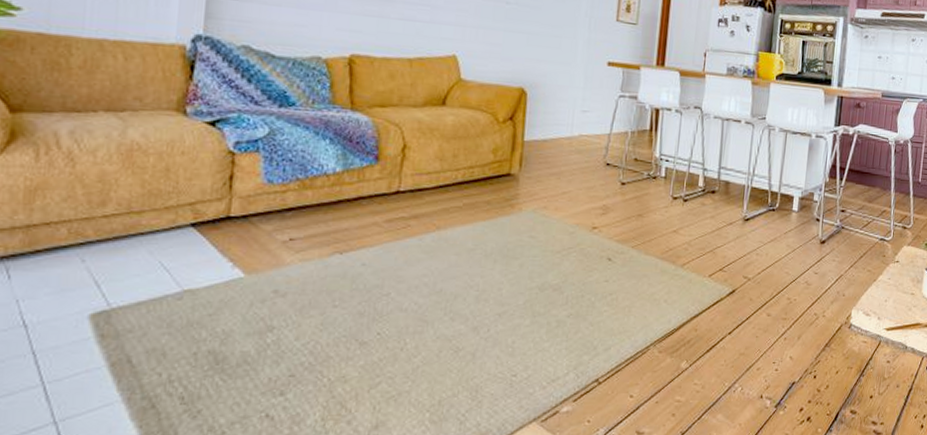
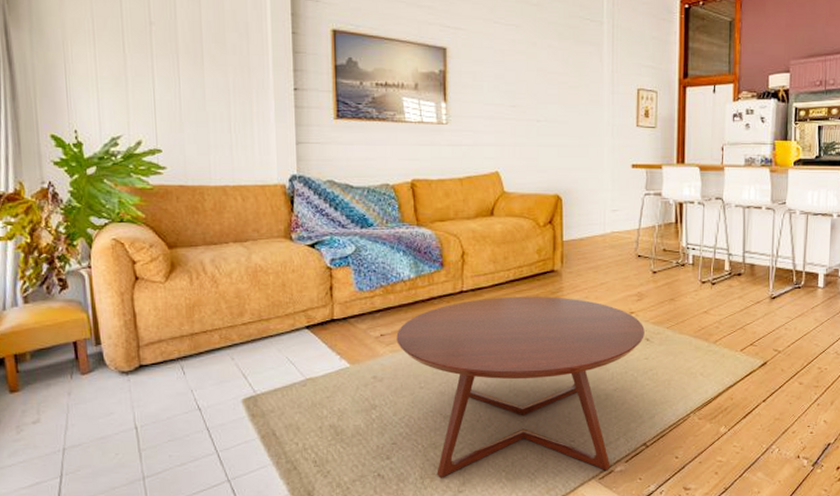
coffee table: none [309,201,607,420] -> present [396,296,645,478]

